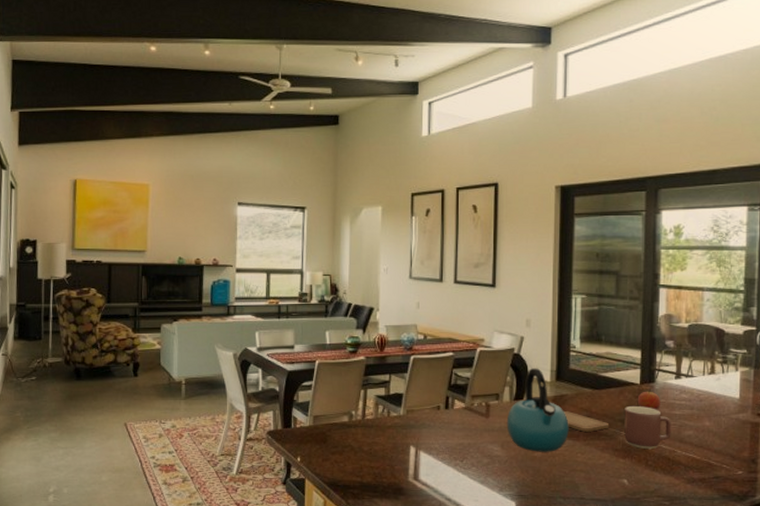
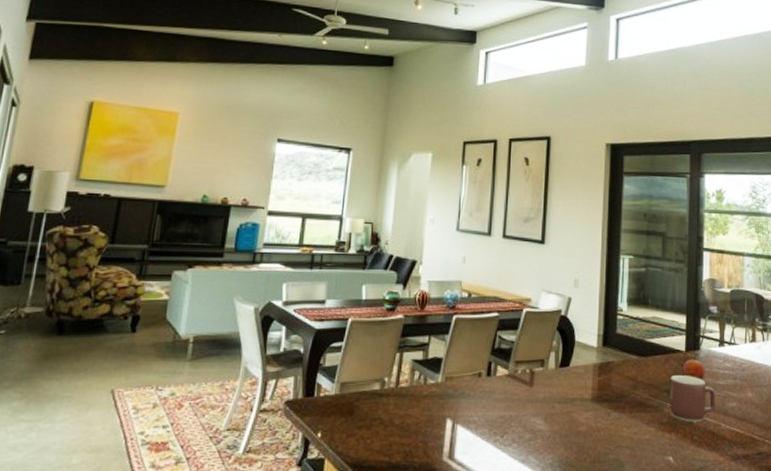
kettle: present [506,368,569,452] -> none [551,332,615,426]
chopping board: present [563,411,610,432] -> none [609,380,655,403]

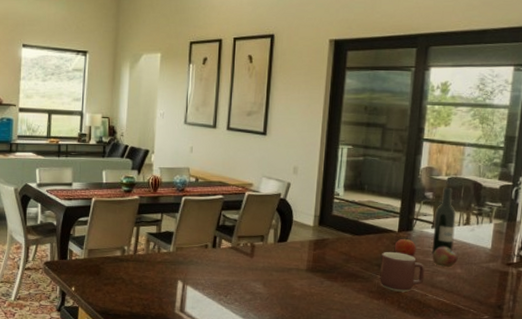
wine bottle: none [721,300,742,376] -> present [431,187,456,254]
fruit: none [722,367,748,392] -> present [432,246,458,268]

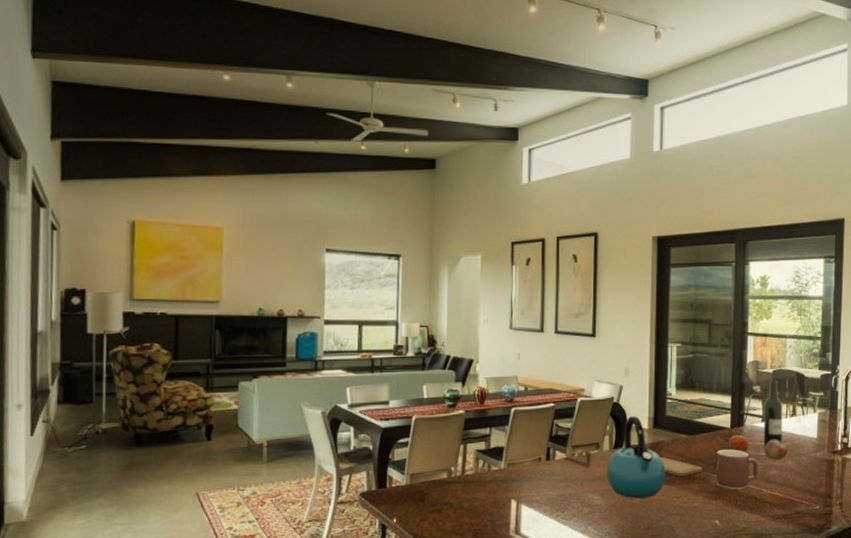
kettle: none [269,213,328,292] -> present [606,416,665,499]
chopping board: none [323,254,367,274] -> present [660,457,703,477]

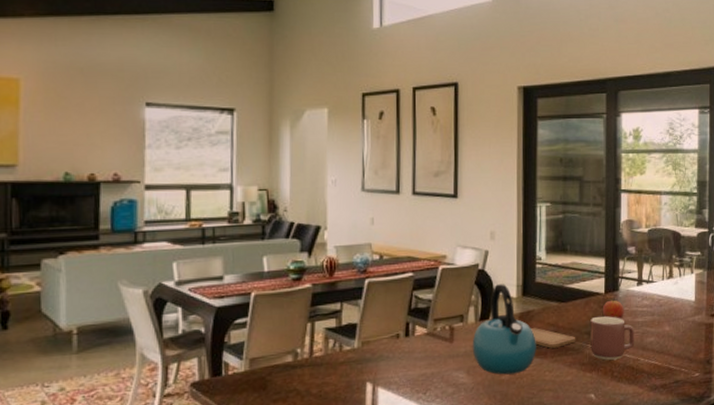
wine bottle: present [763,380,783,448] -> none [639,239,659,313]
fruit: present [764,439,788,461] -> none [640,304,665,327]

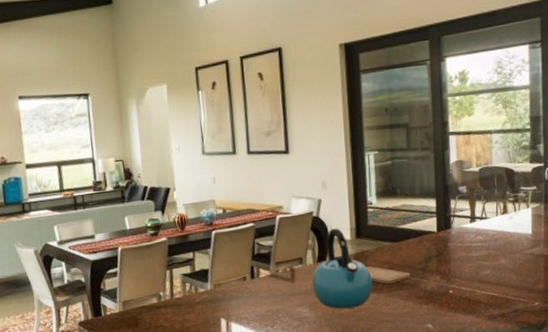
mug: present [590,316,635,360] -> none [424,252,470,293]
fruit: present [602,297,624,319] -> none [435,234,458,255]

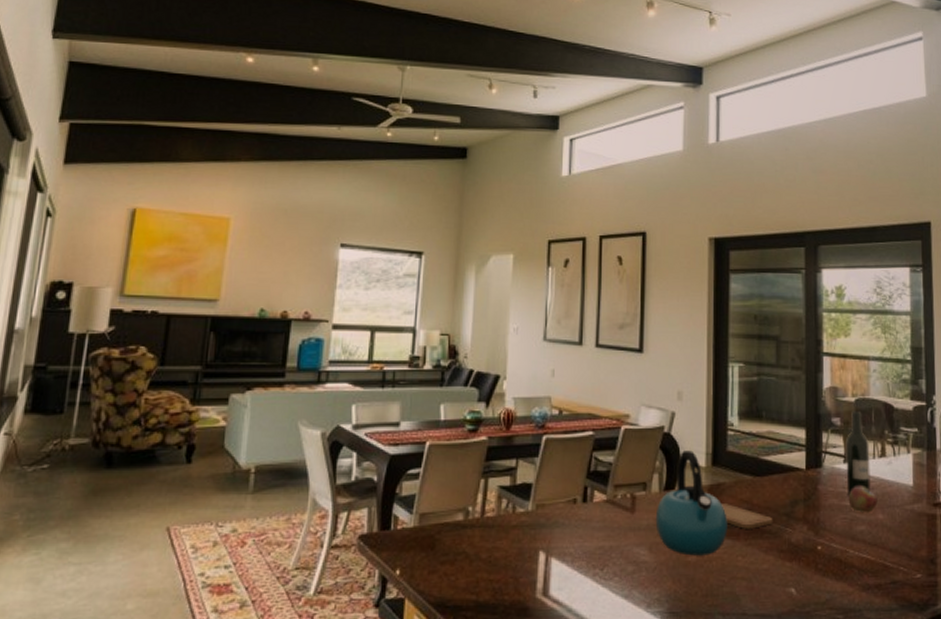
wine bottle: none [471,178,494,249] -> present [845,410,871,496]
fruit: none [475,239,501,261] -> present [848,486,878,513]

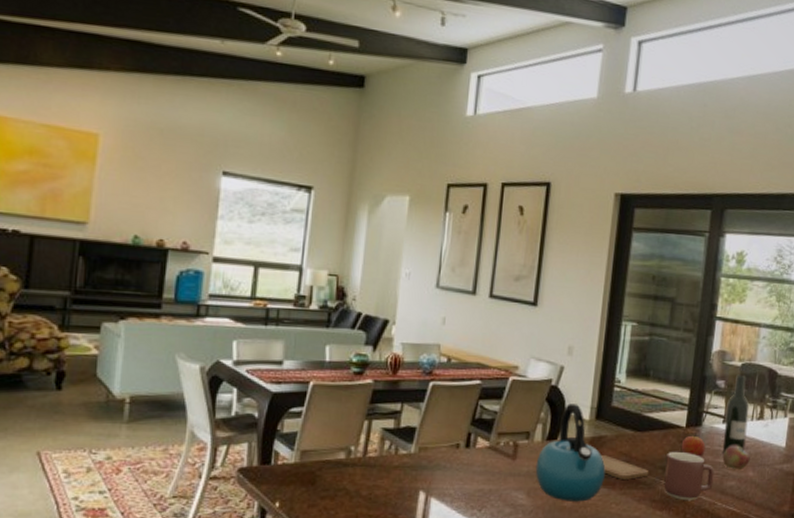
mug: none [790,495,842,549] -> present [664,451,715,500]
fruit: none [803,474,829,501] -> present [681,432,706,457]

